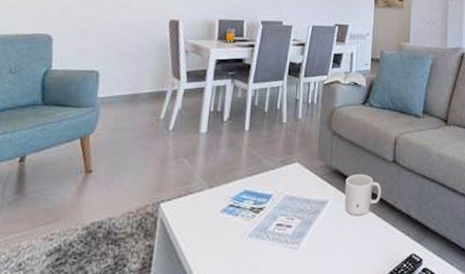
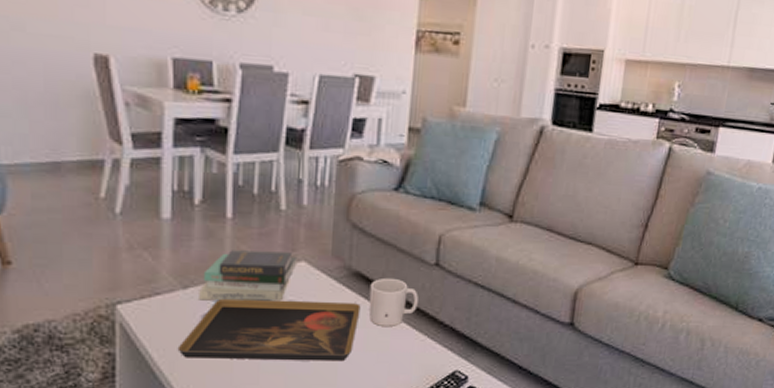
decorative tray: none [200,195,338,248] -> present [177,298,361,362]
books: none [220,155,293,198] -> present [199,250,298,301]

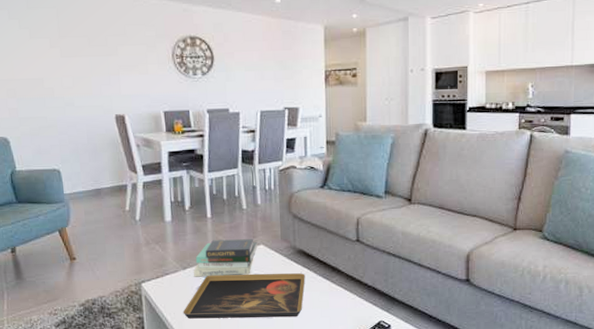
mug: present [368,277,419,326] -> none [310,252,347,289]

